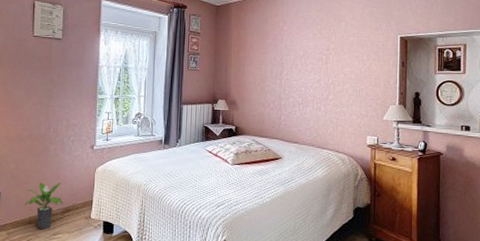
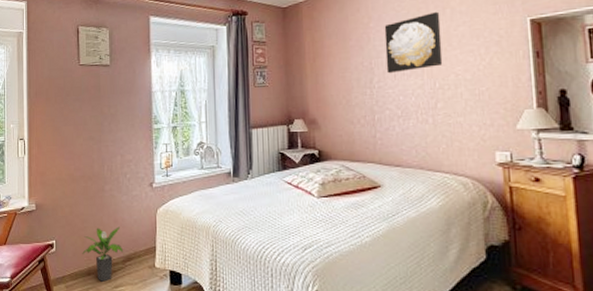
wall art: none [293,23,337,69] -> present [384,11,443,74]

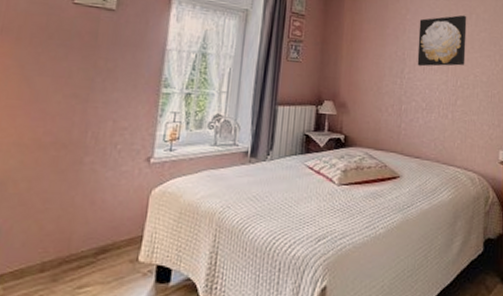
potted plant: present [82,226,124,282] -> none [36,209,98,281]

